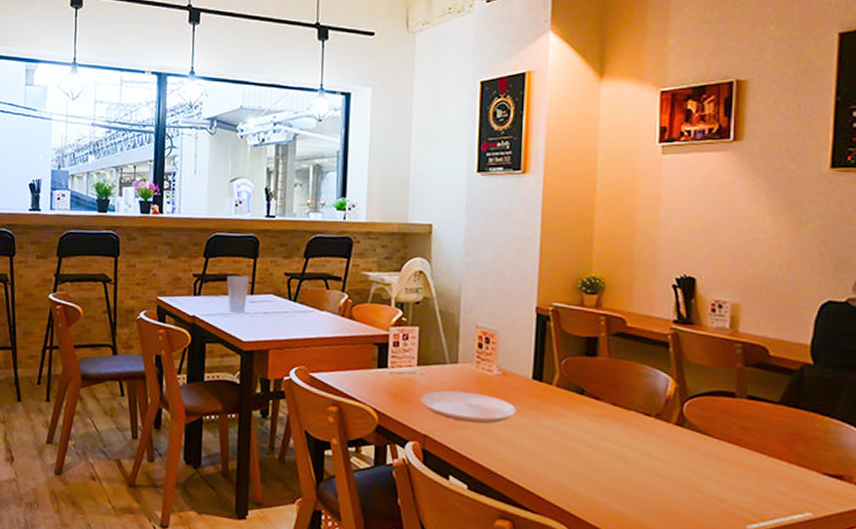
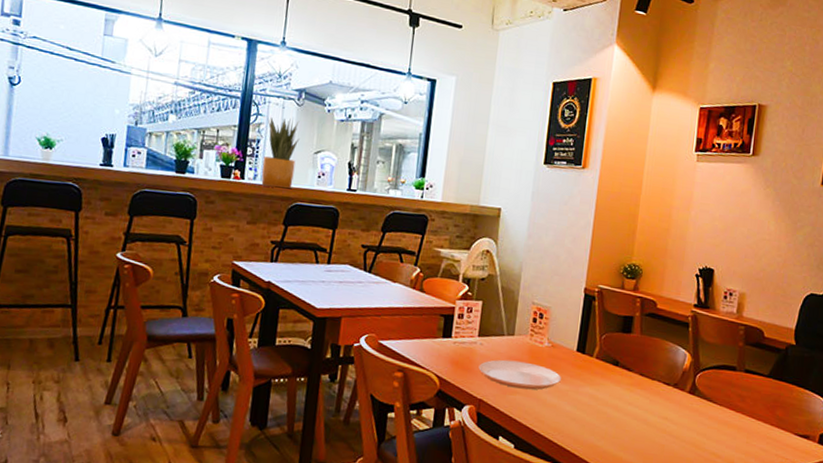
planter: none [179,147,215,220] -> present [261,117,300,189]
cup: present [227,275,249,313] -> none [304,244,327,281]

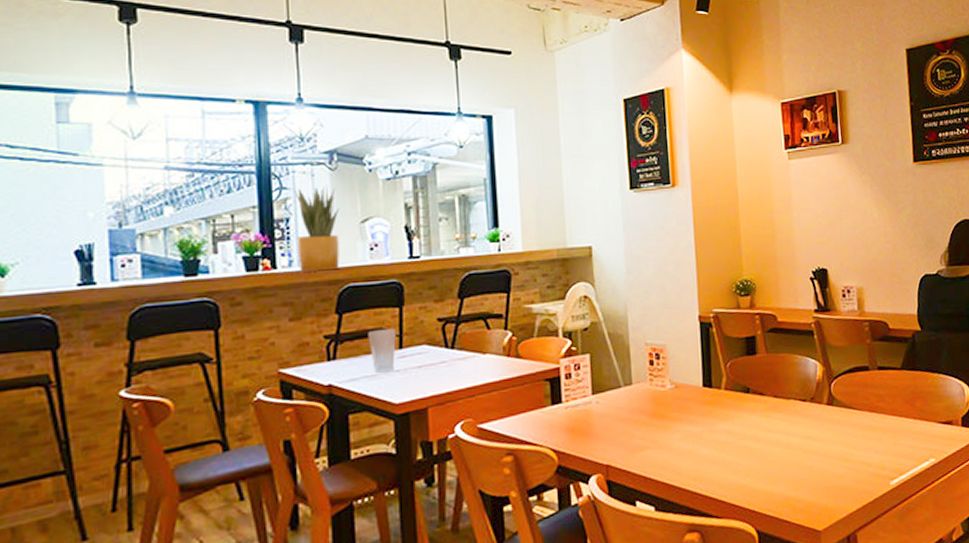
cup: none [304,244,327,281] -> present [368,328,396,373]
plate: present [478,359,561,390] -> none [599,411,692,443]

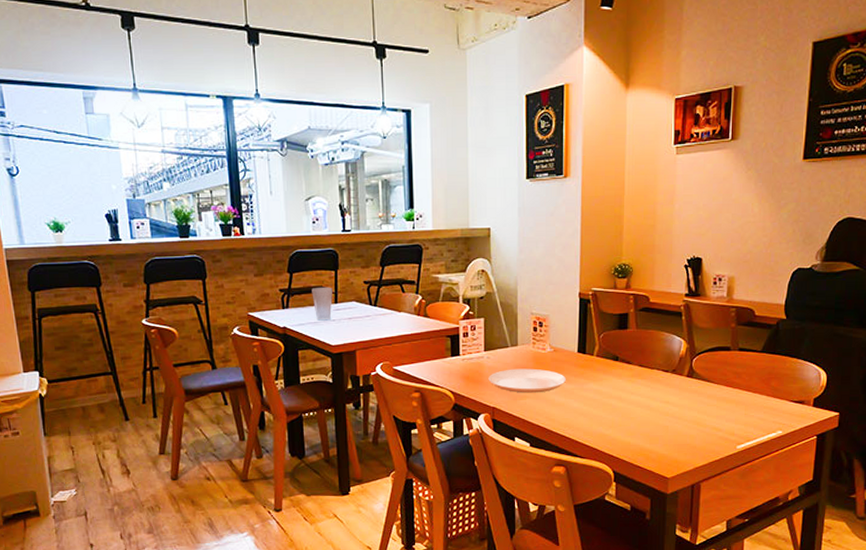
planter: present [294,185,340,272] -> none [255,168,290,239]
plate: none [599,411,692,443] -> present [488,368,566,393]

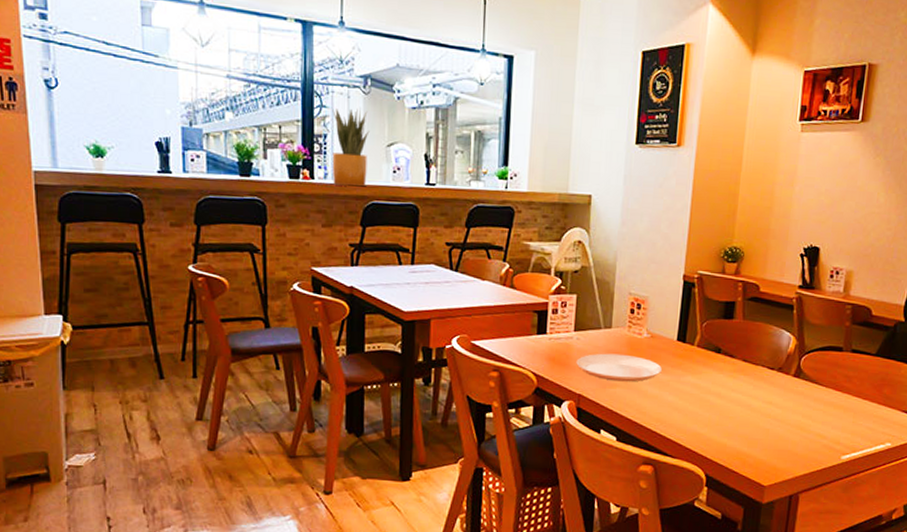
planter: none [255,168,290,239] -> present [332,108,370,187]
cup: present [312,287,333,321] -> none [386,245,409,283]

